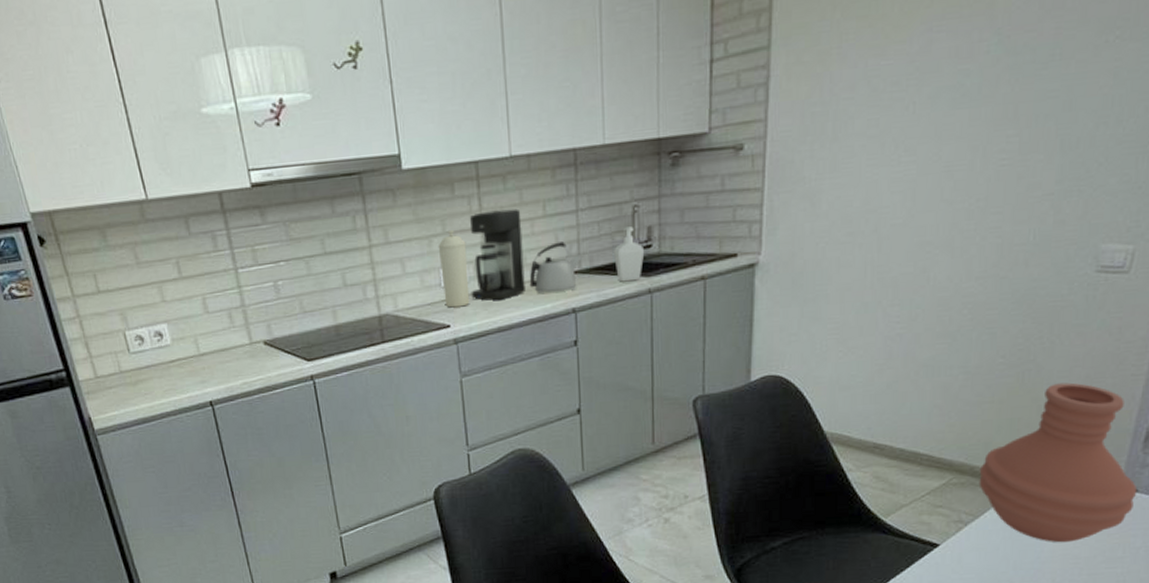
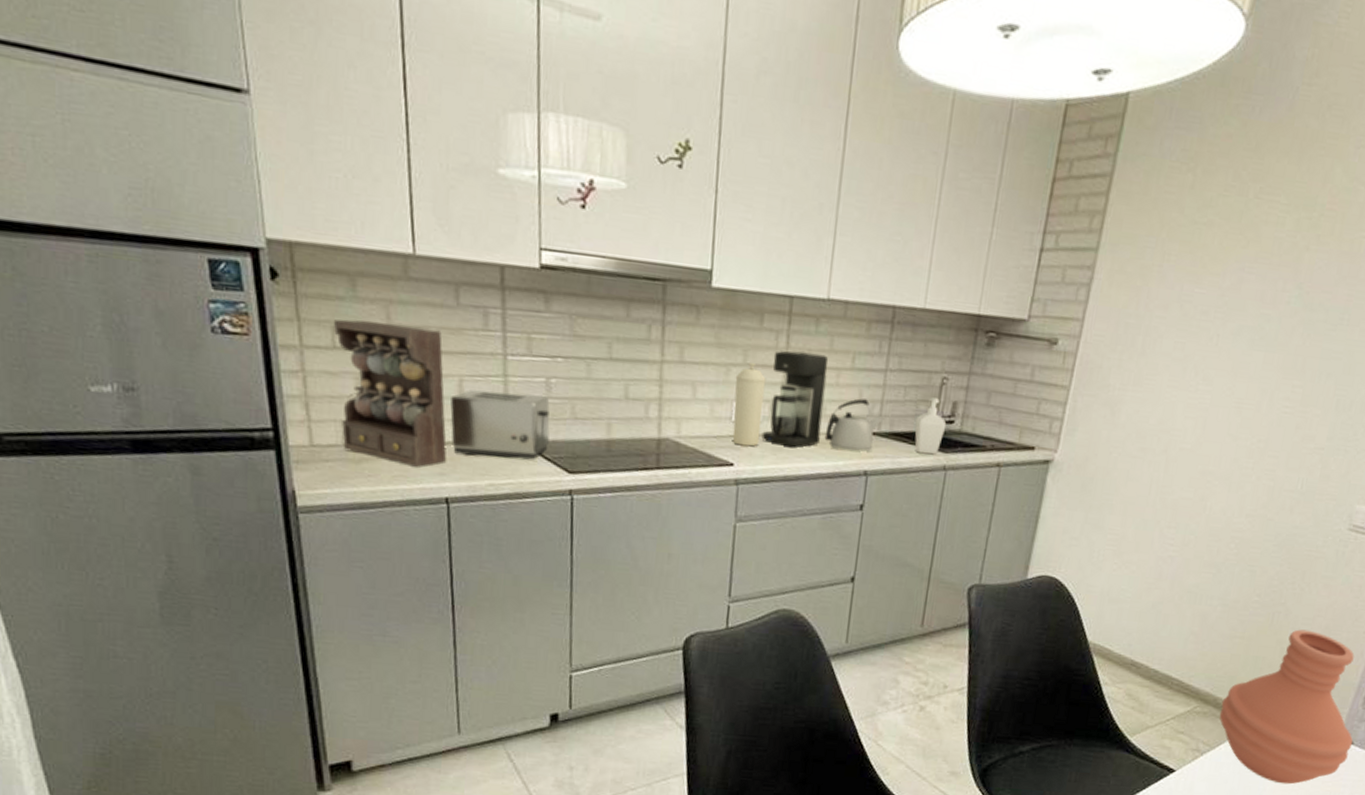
spice rack: none [94,259,205,380] -> present [333,319,447,468]
toaster: none [197,298,286,362] -> present [449,390,550,460]

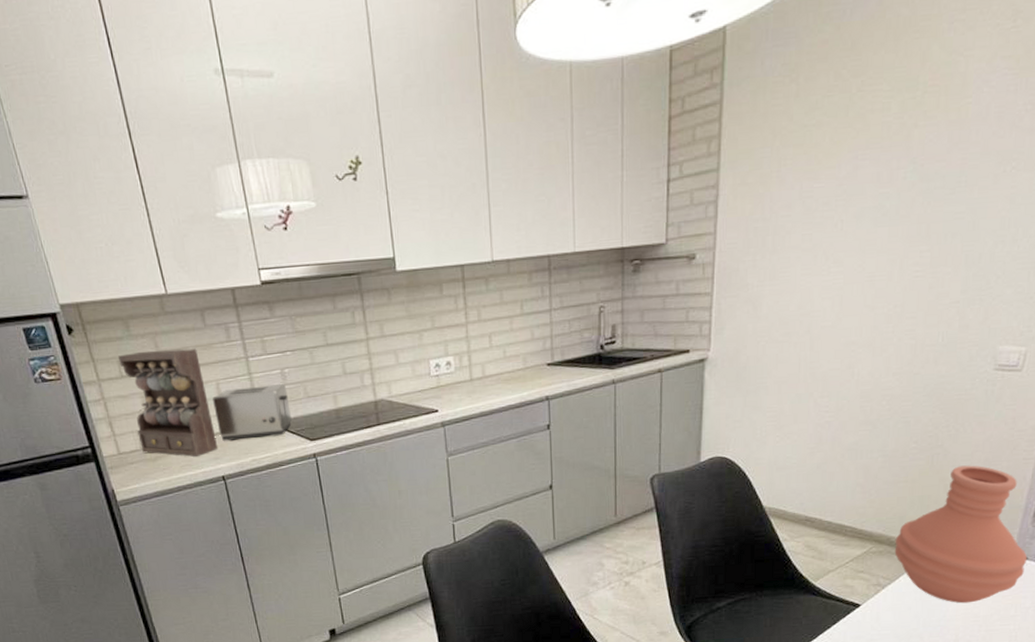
canister: present [732,362,766,447] -> none [427,325,456,395]
coffee maker: present [761,350,829,448] -> none [455,307,505,389]
kettle: present [824,398,884,452] -> none [508,337,556,384]
soap bottle: present [914,397,947,455] -> none [582,325,610,374]

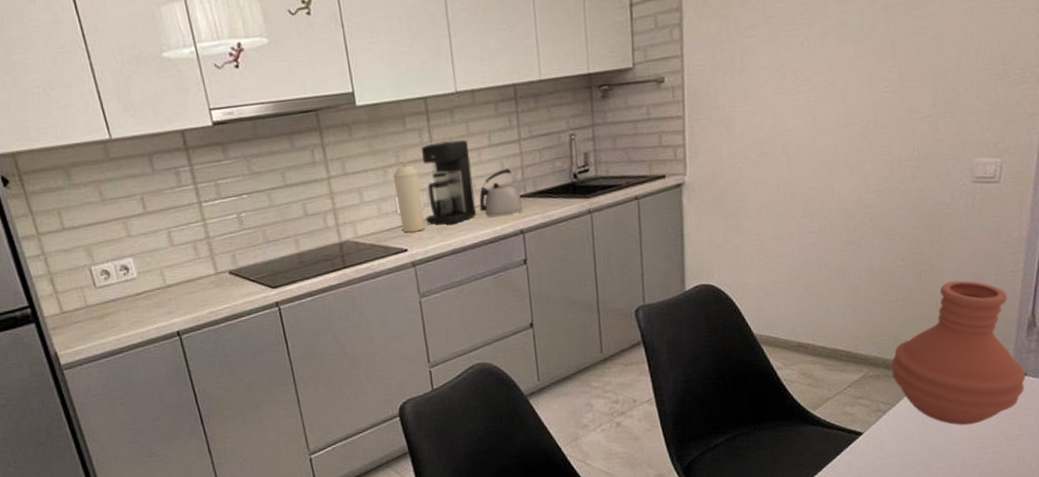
spice rack: present [117,348,219,457] -> none [58,195,172,312]
toaster: present [212,384,292,441] -> none [163,229,251,293]
canister: none [427,325,456,395] -> present [392,160,425,233]
coffee maker: none [455,307,505,389] -> present [420,139,476,225]
kettle: none [508,337,556,384] -> present [479,168,528,218]

